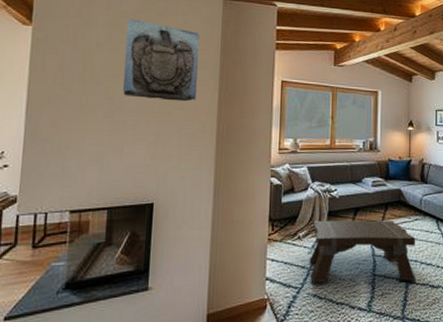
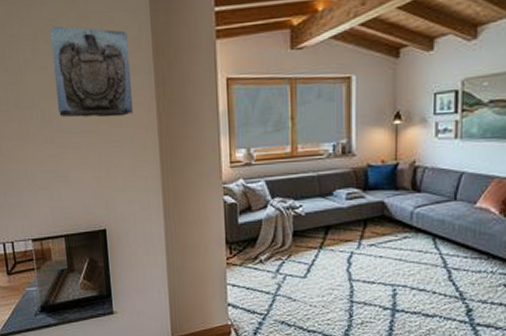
coffee table: present [309,220,416,284] -> none [275,239,405,310]

